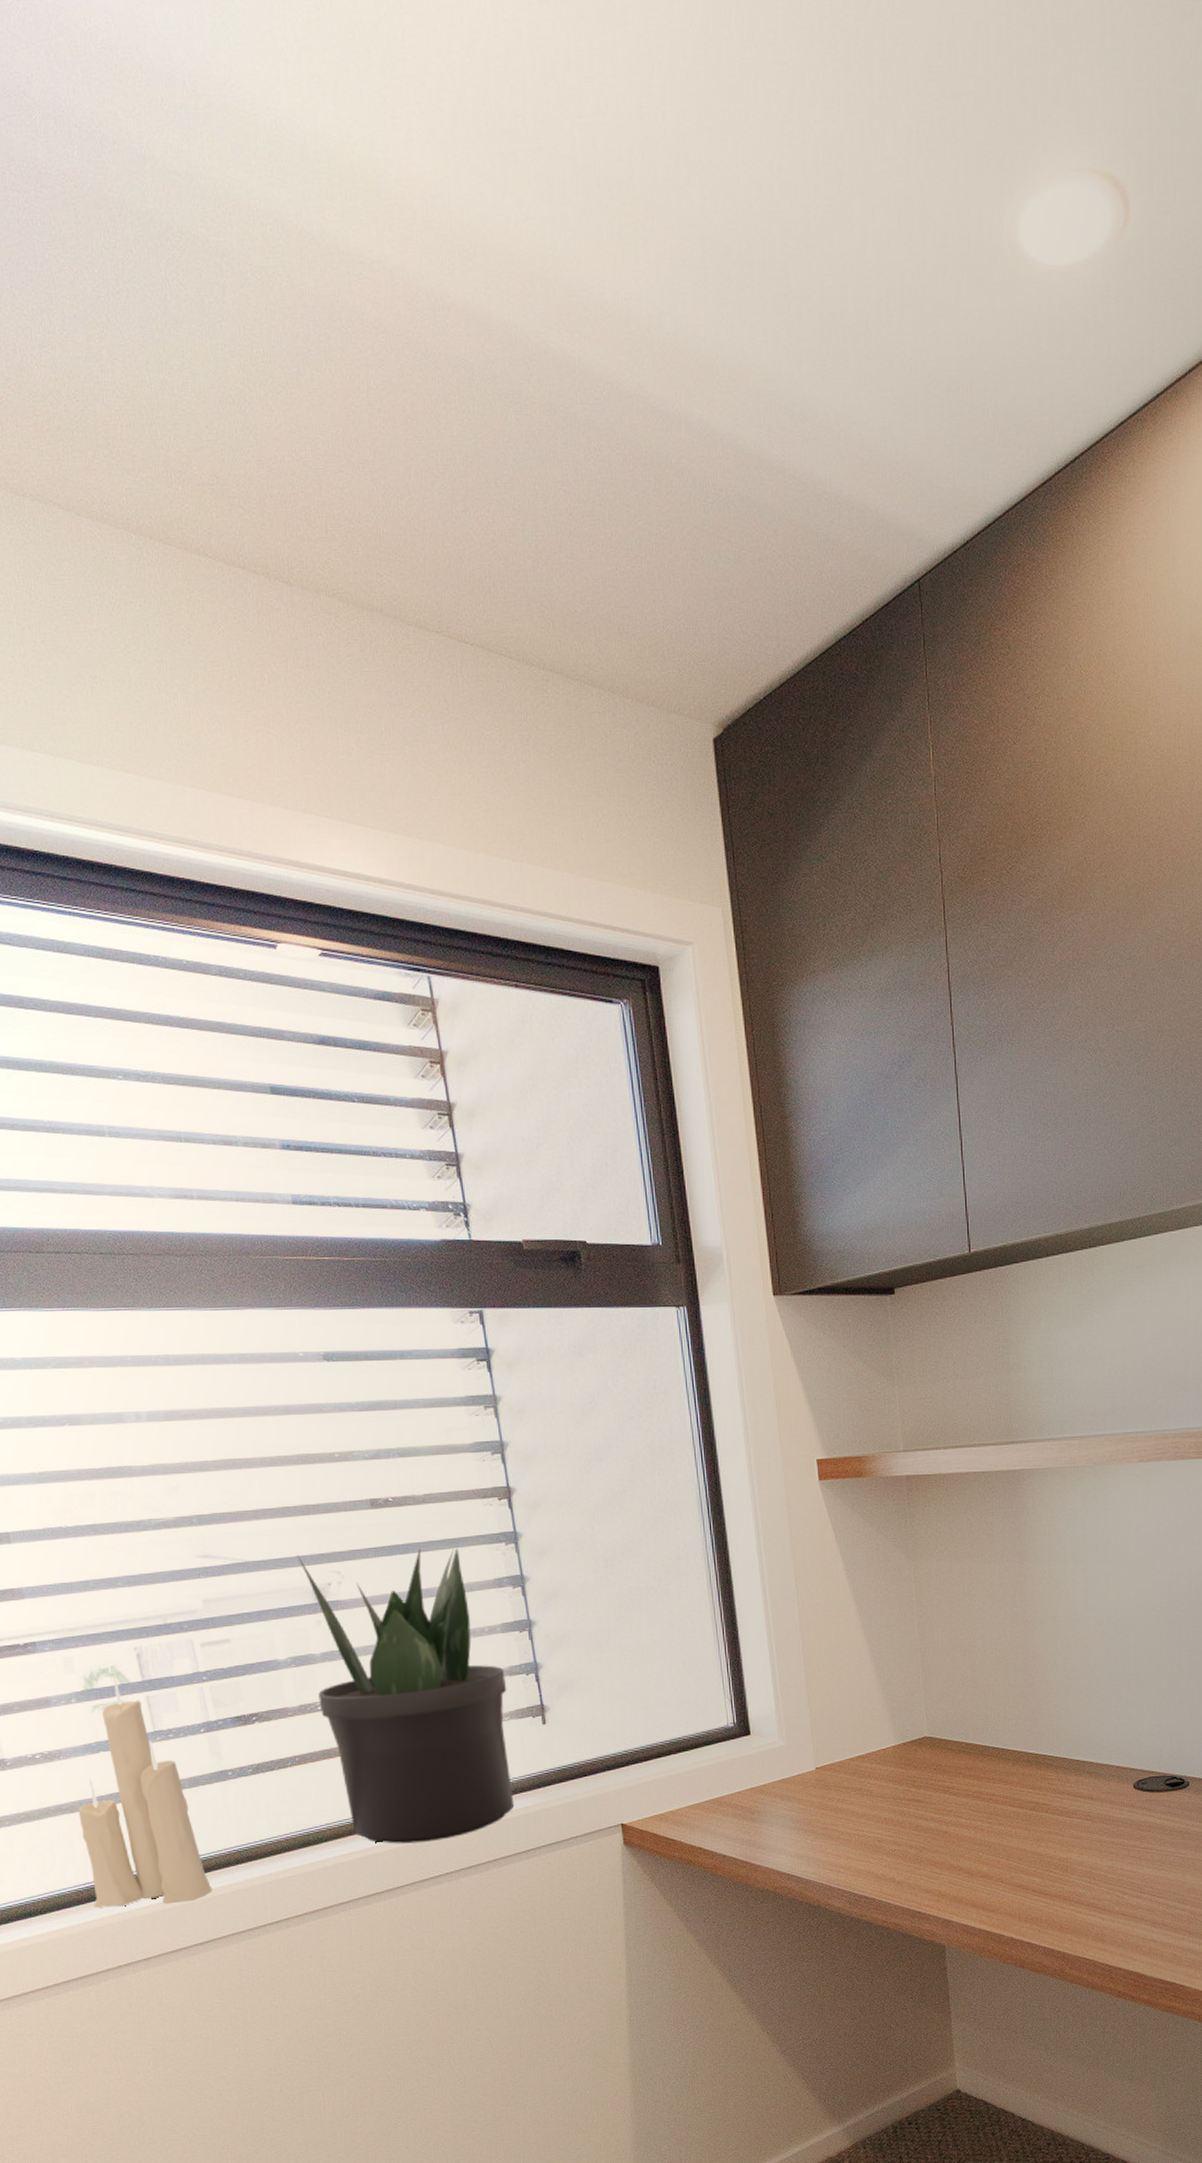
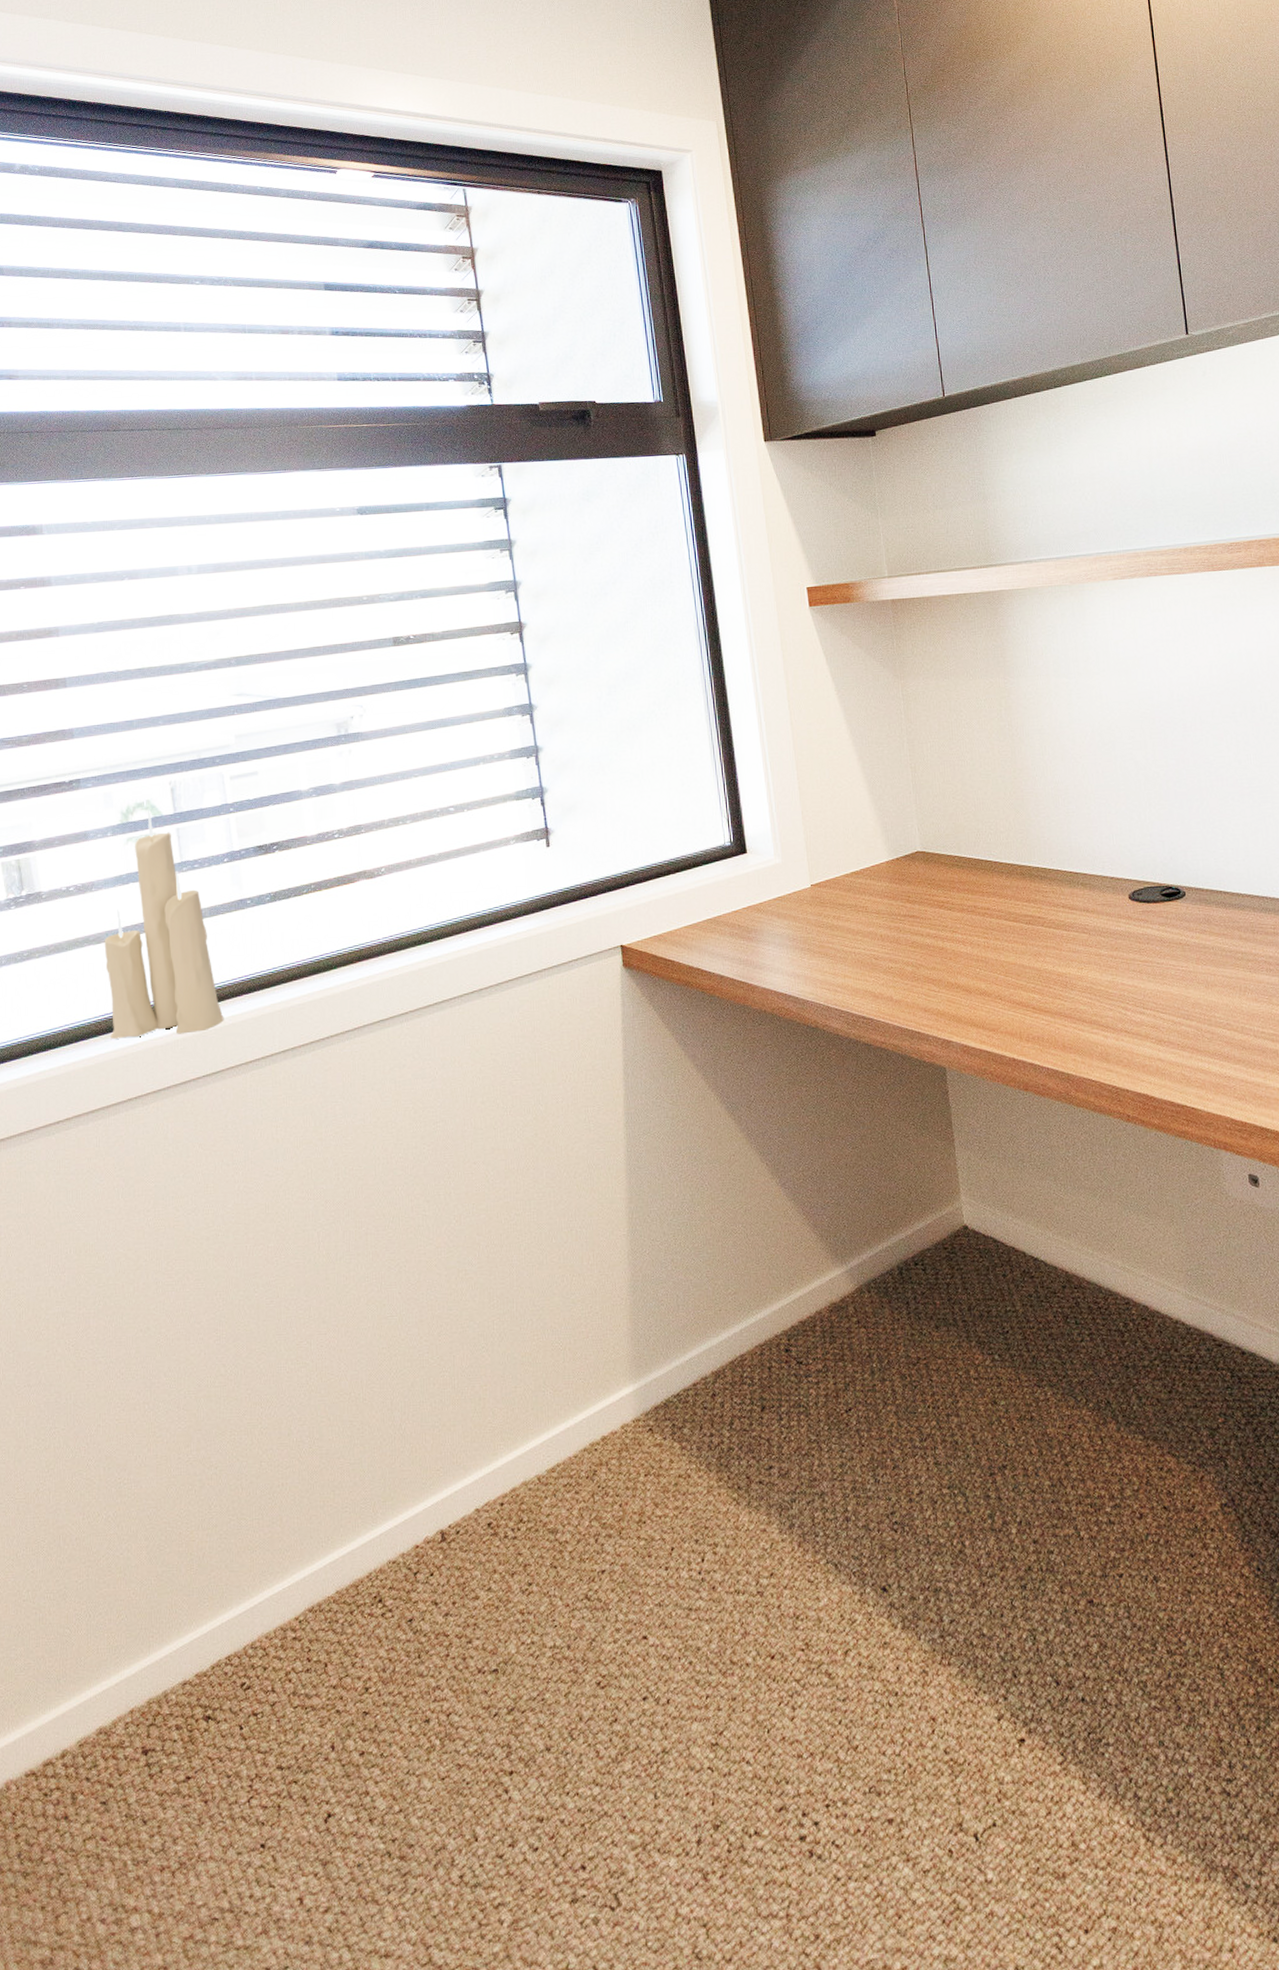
planter: present [297,1548,515,1844] -> none [324,680,518,970]

